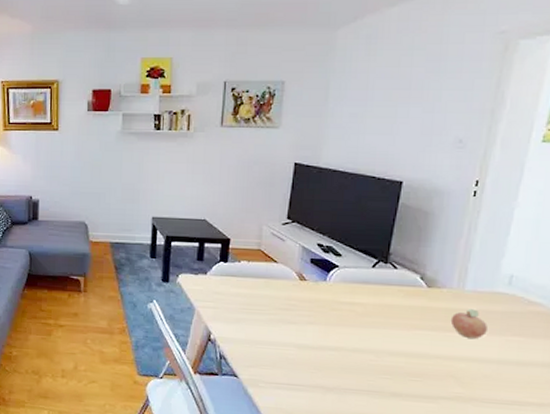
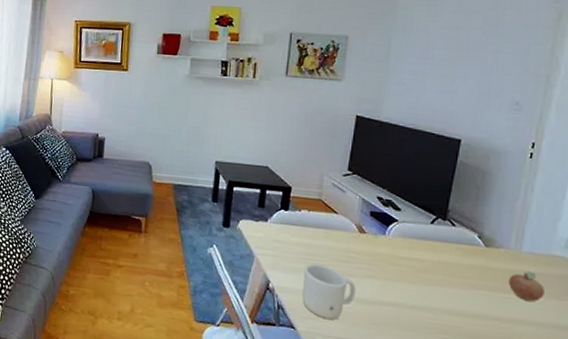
mug: none [244,313,298,366] -> present [302,263,356,320]

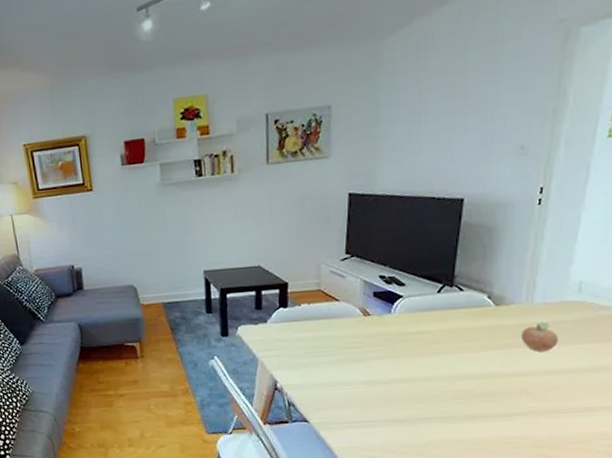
mug: present [302,263,356,320] -> none [311,355,366,407]

